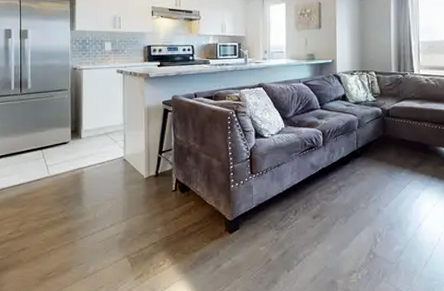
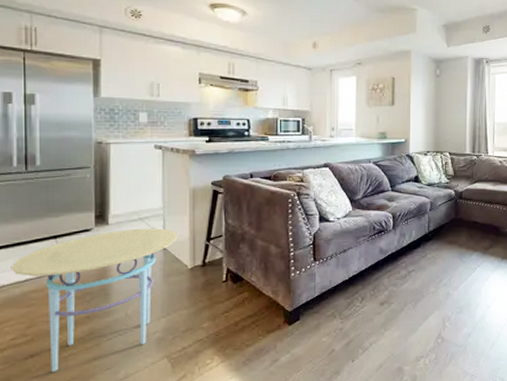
side table: none [9,141,136,264] -> present [11,228,178,372]

